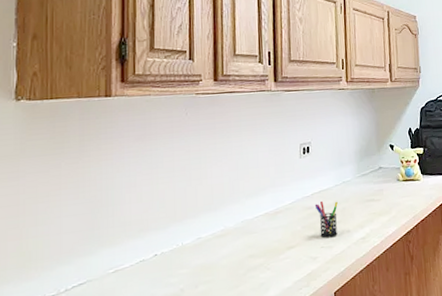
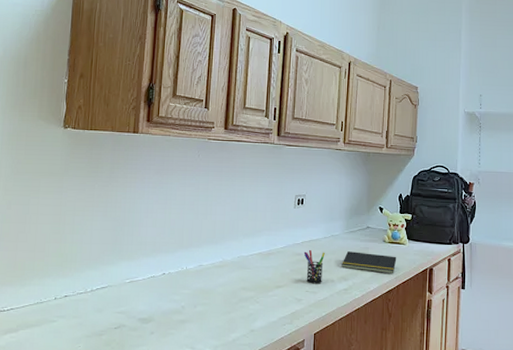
notepad: none [356,194,413,216] -> present [342,251,397,274]

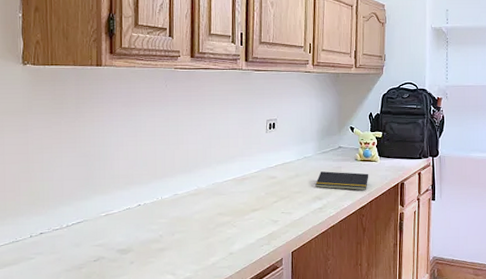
pen holder: present [303,249,325,284] -> none [277,172,299,205]

